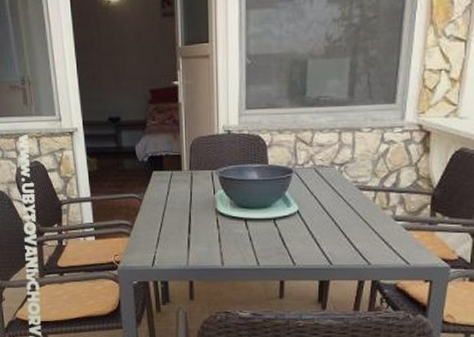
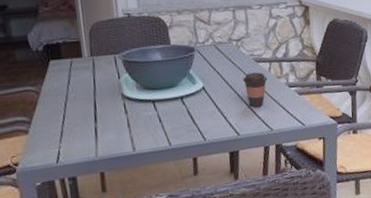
coffee cup: none [342,201,370,238] -> present [243,72,268,108]

